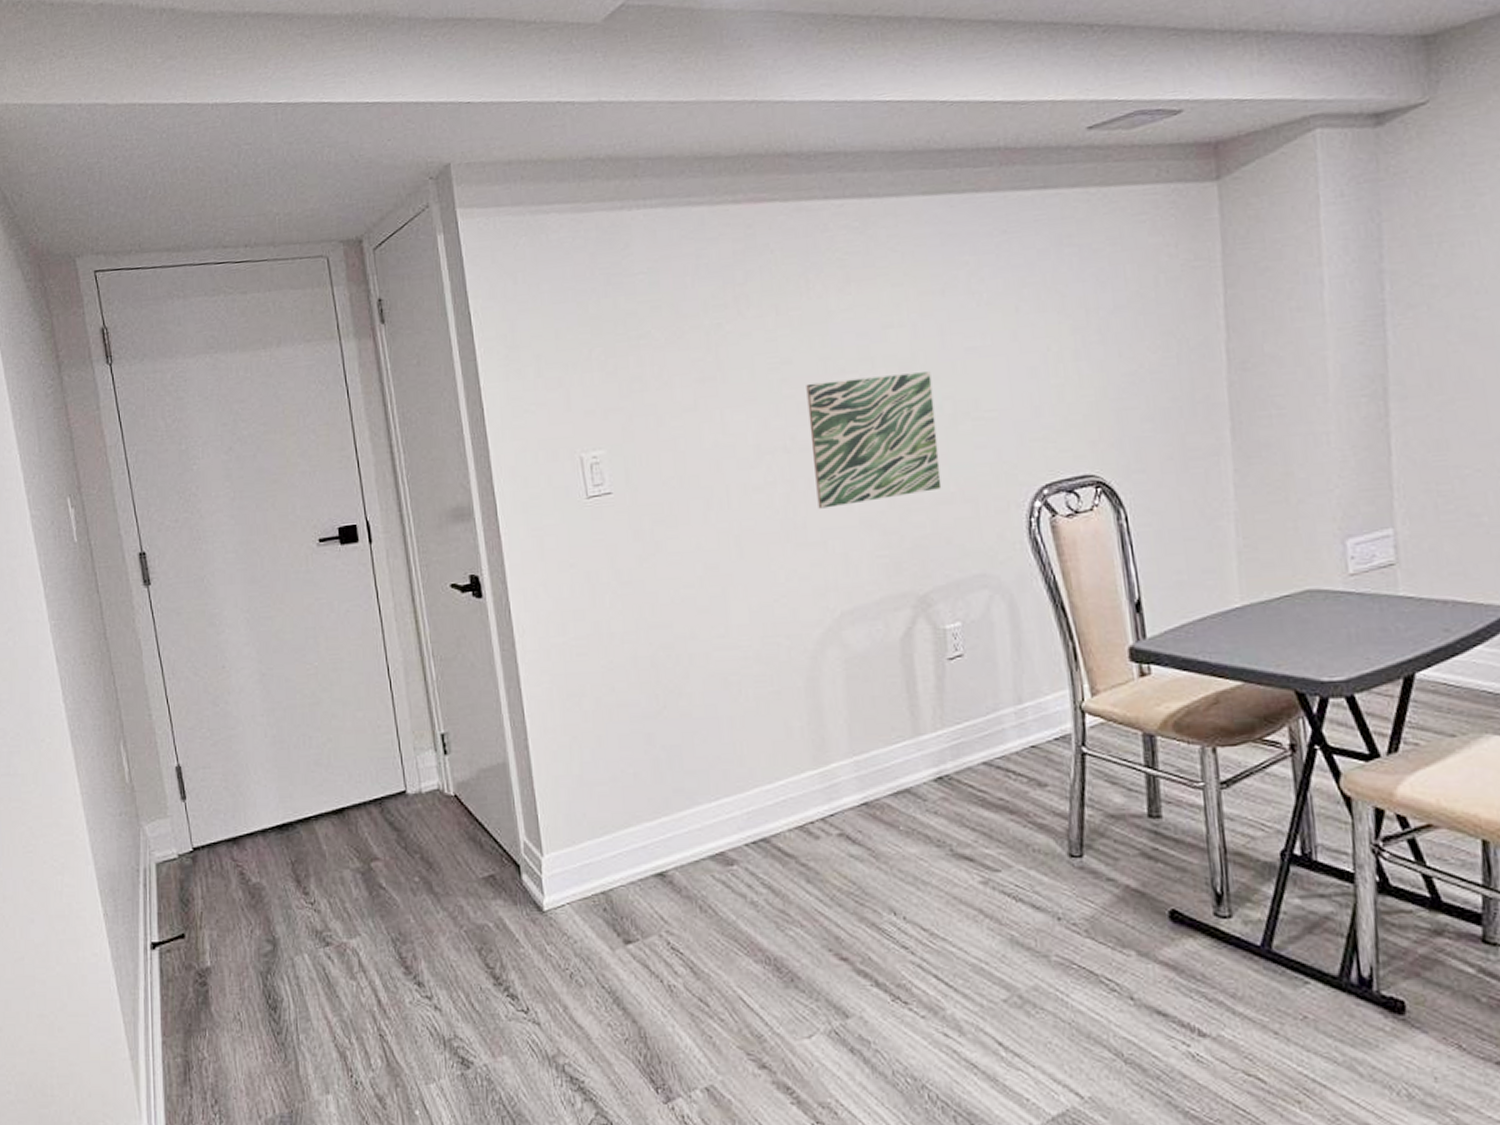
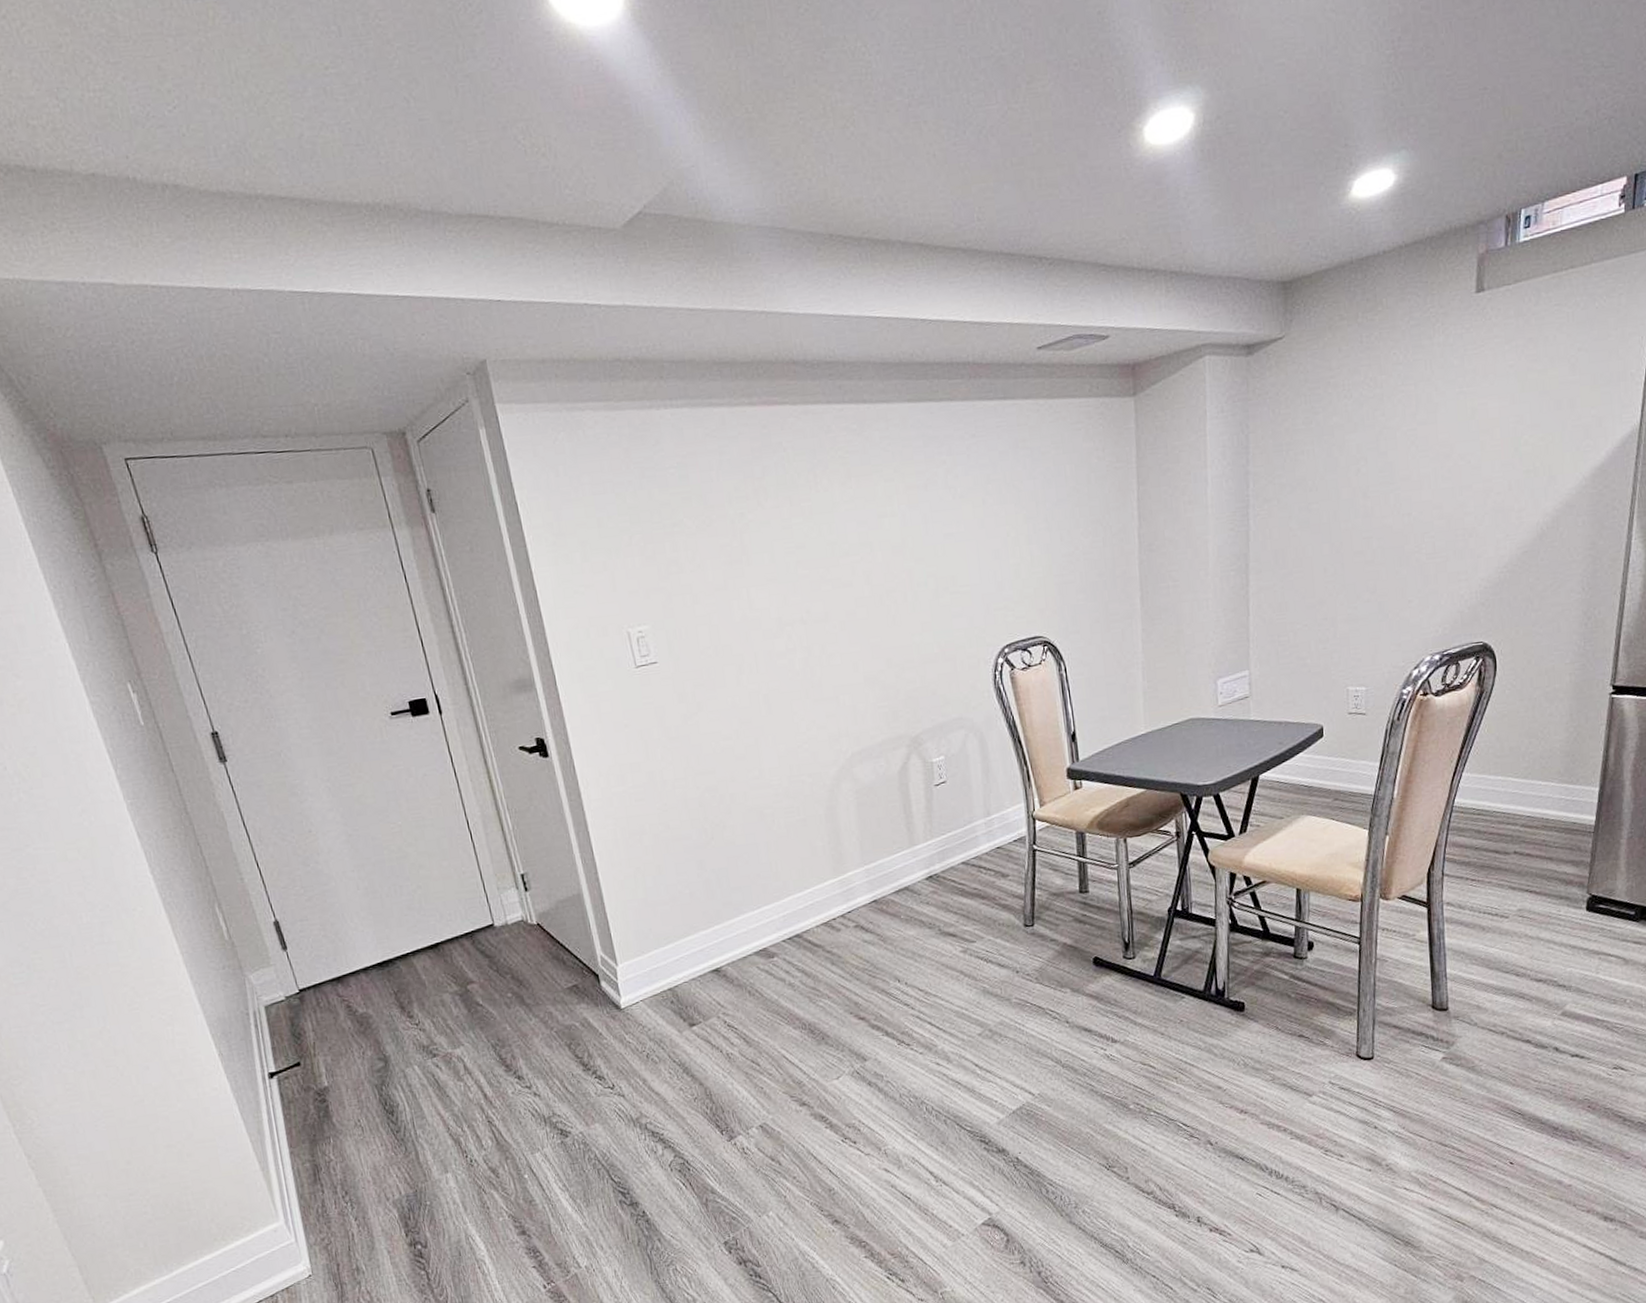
wall art: present [806,371,942,509] -> none [817,554,928,670]

